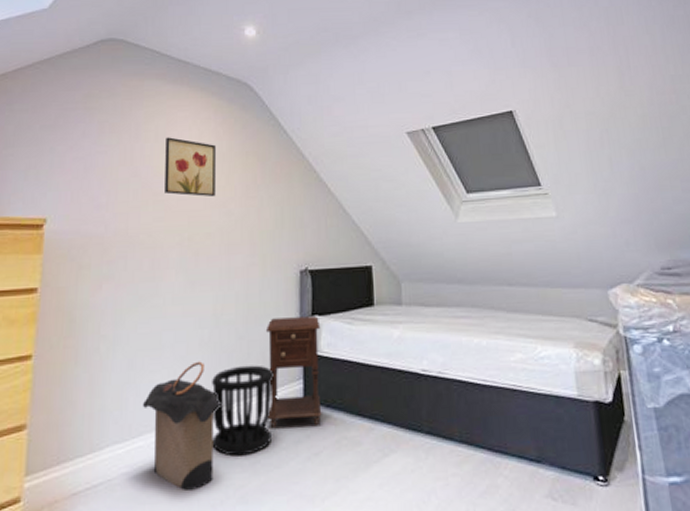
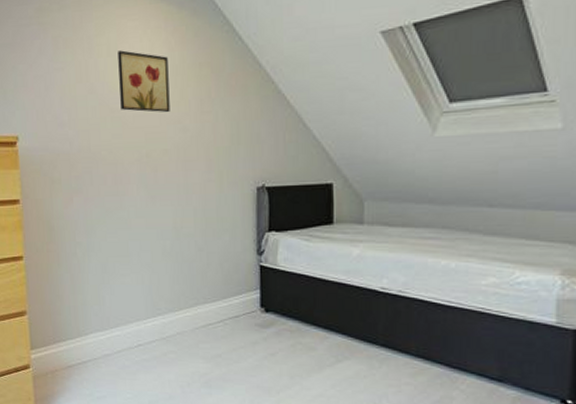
laundry hamper: present [143,361,221,490] -> none [117,269,185,373]
wastebasket: present [212,365,274,457] -> none [176,274,232,350]
nightstand: present [265,316,322,429] -> none [223,232,278,331]

